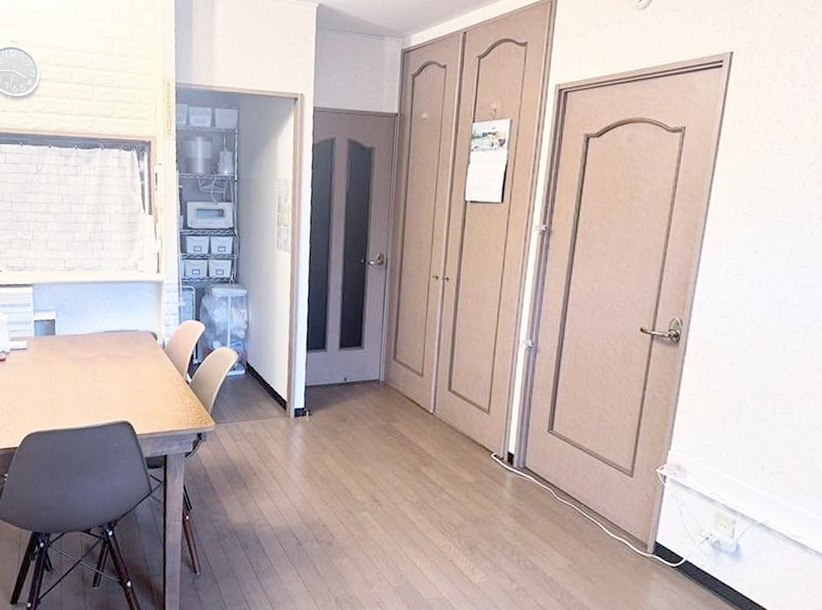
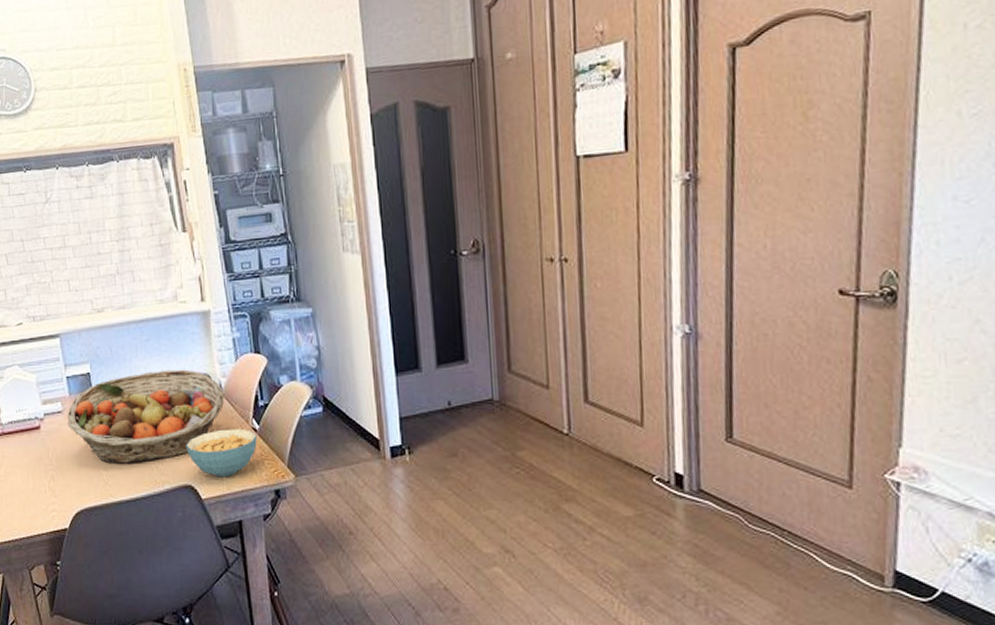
fruit basket: none [30,325,166,399] -> present [67,369,225,465]
cereal bowl: none [128,379,188,419] -> present [186,428,257,478]

